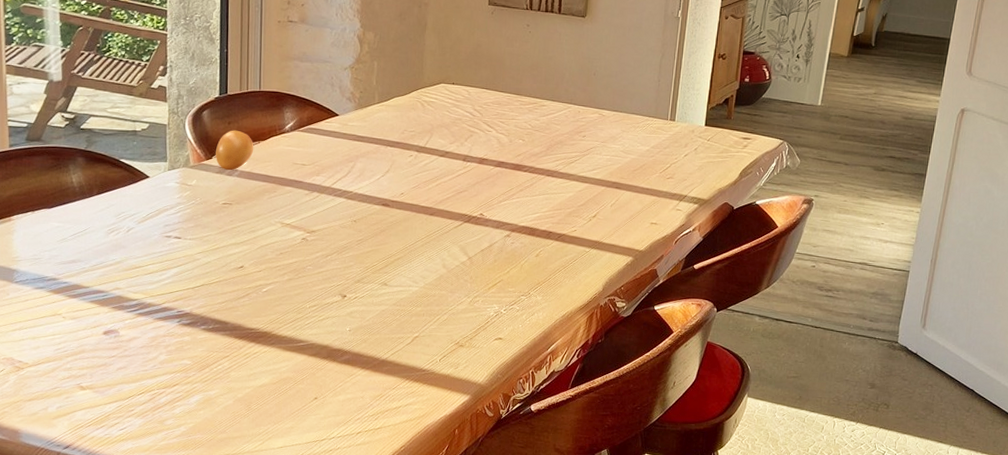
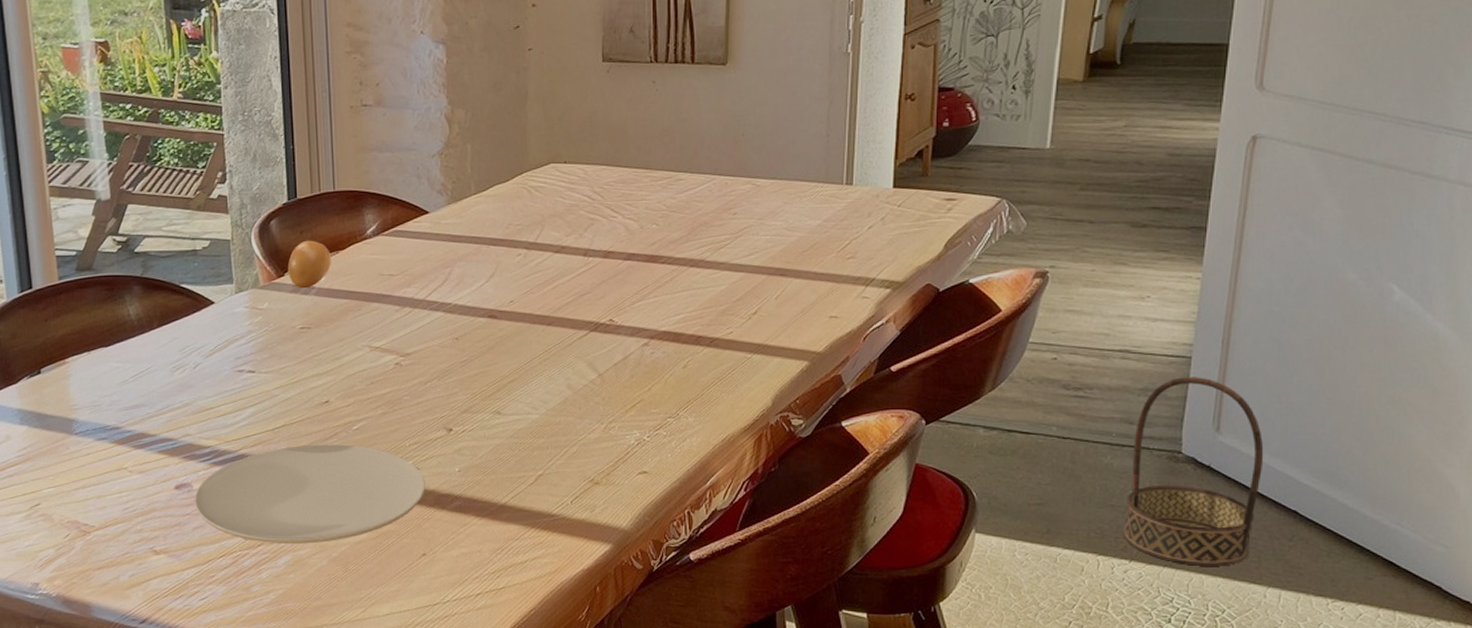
plate: none [120,302,321,386] -> present [194,444,425,544]
basket: none [853,286,954,429] -> present [1123,377,1264,566]

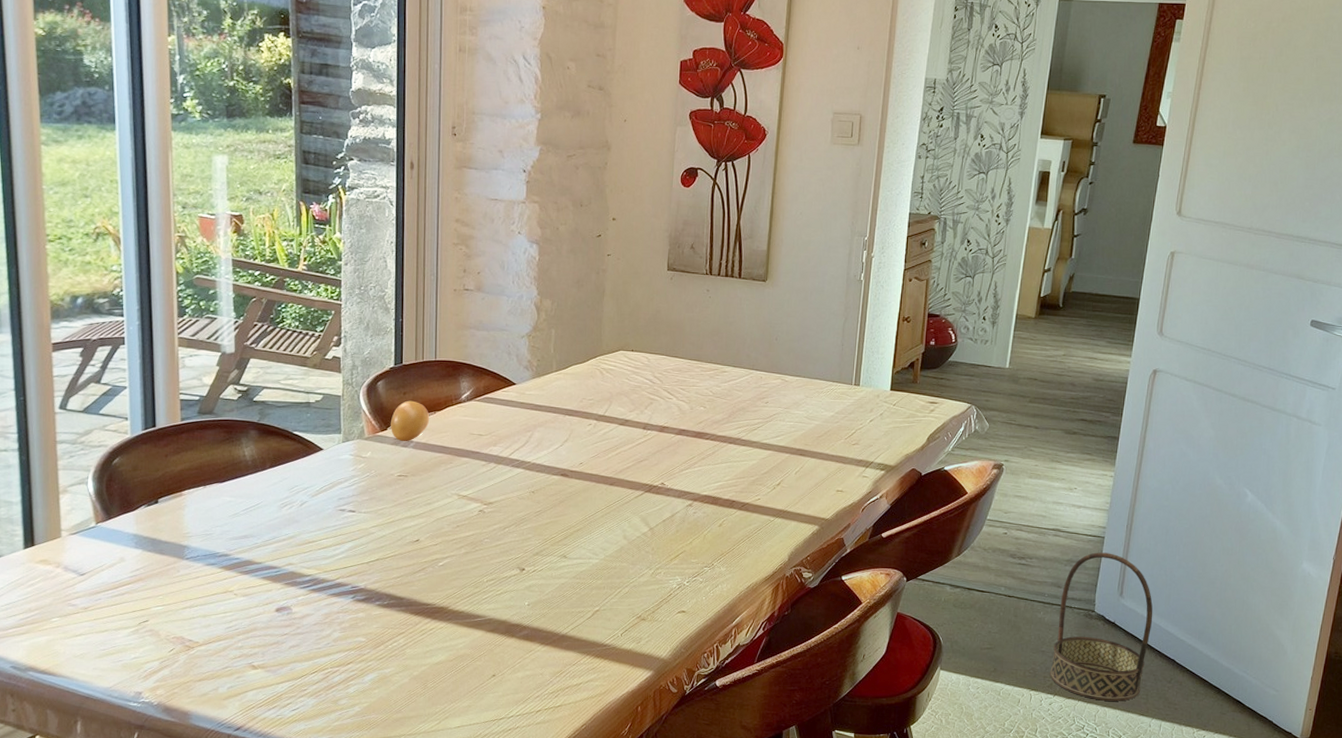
plate: present [194,444,425,544] -> none [292,577,499,663]

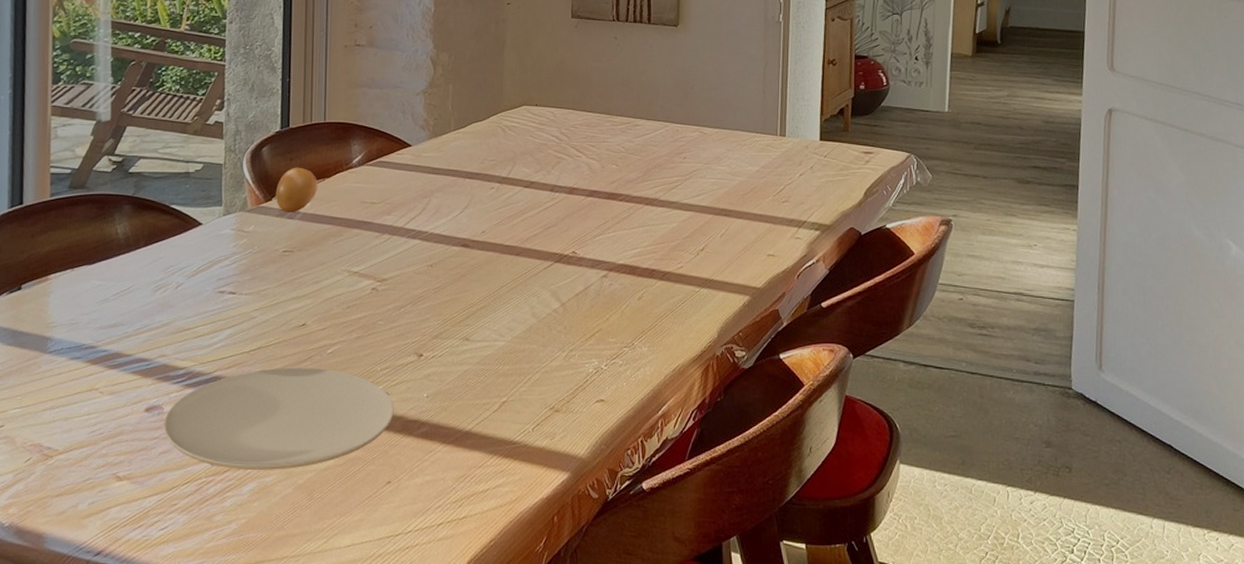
plate: none [292,577,499,663] -> present [163,367,394,470]
basket: present [1050,552,1153,701] -> none [1027,319,1140,498]

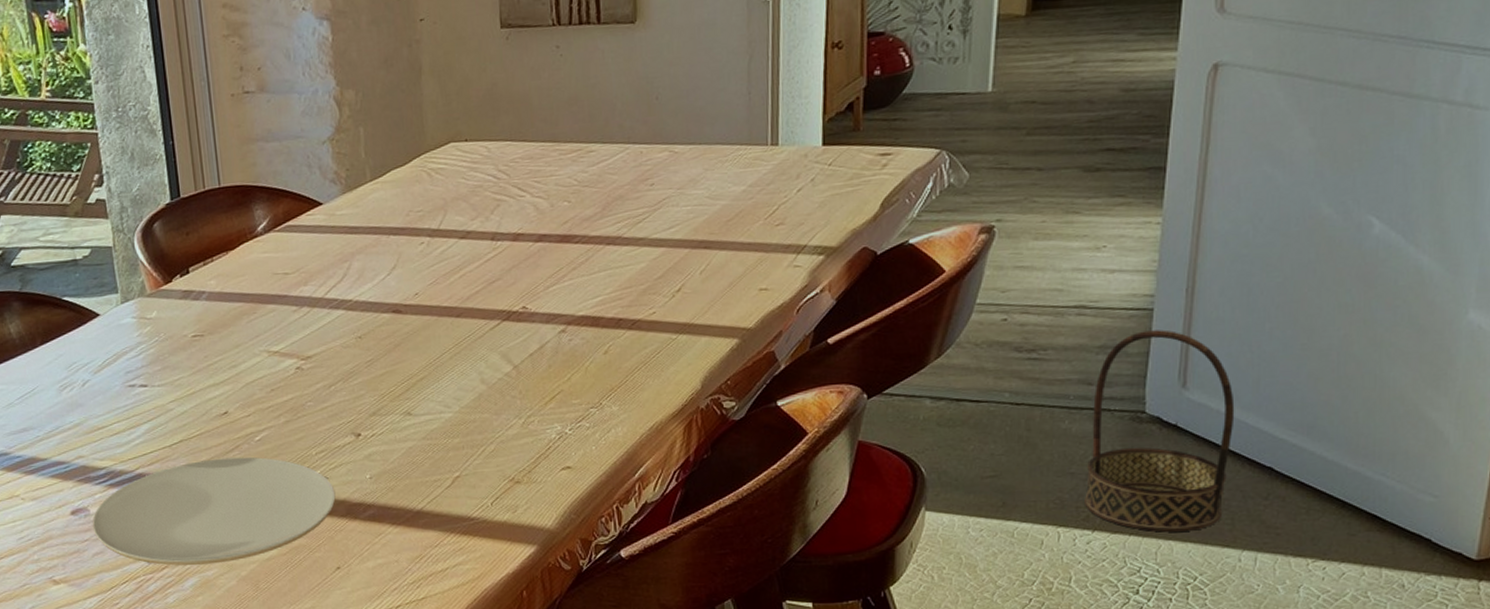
fruit: present [275,167,318,213] -> none [175,241,222,294]
basket: none [1027,319,1140,498] -> present [1085,329,1235,532]

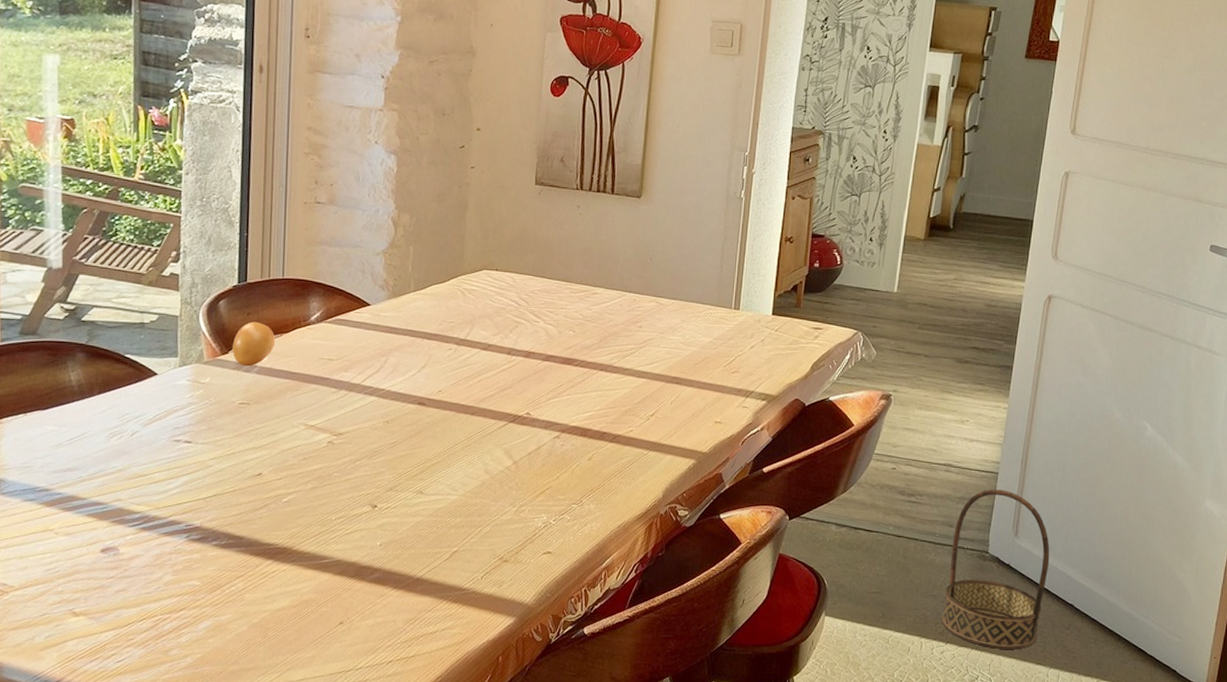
plate: present [92,457,336,566] -> none [119,514,348,610]
fruit: none [175,241,222,294] -> present [232,321,276,367]

